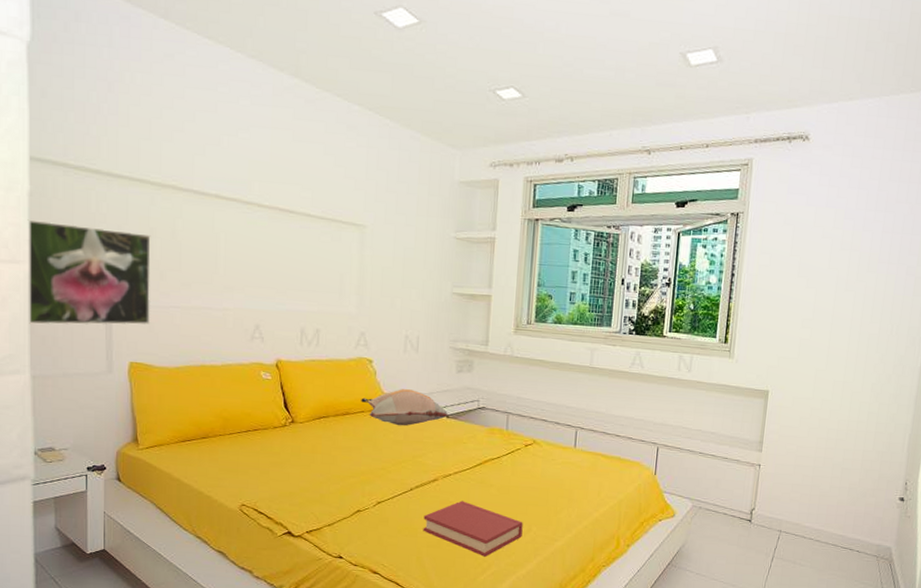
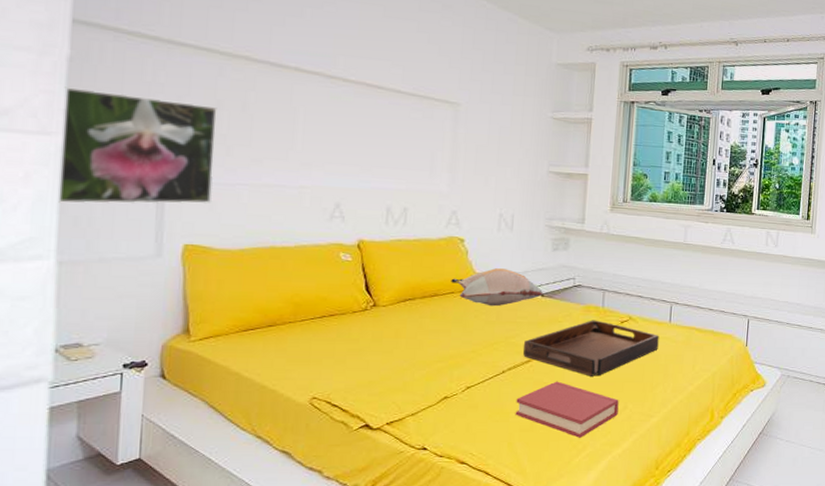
serving tray: none [429,442,564,498] -> present [522,320,659,376]

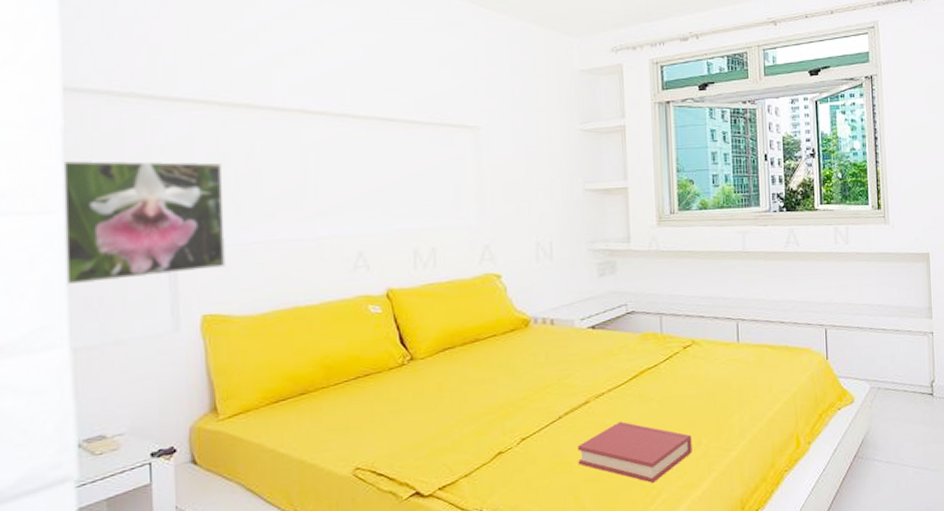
decorative pillow: present [451,268,544,307] -> none [491,302,595,346]
serving tray: present [522,320,659,376] -> none [578,348,729,412]

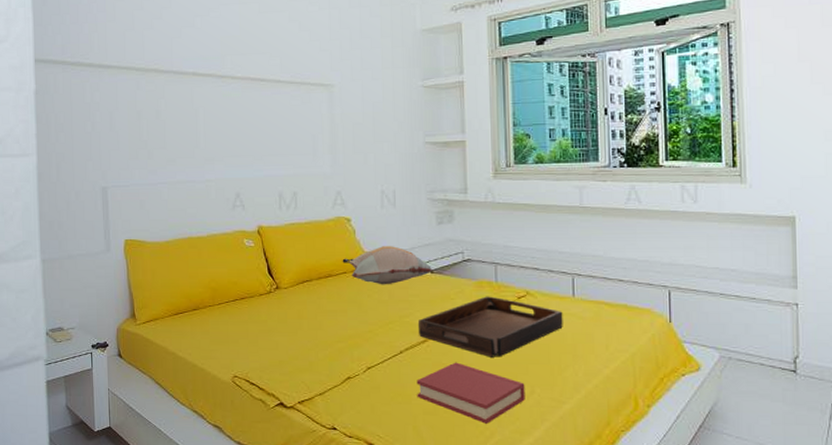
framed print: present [61,160,227,285] -> none [34,115,142,211]
decorative pillow: none [491,302,595,346] -> present [342,246,433,285]
serving tray: none [578,348,729,412] -> present [417,296,563,357]

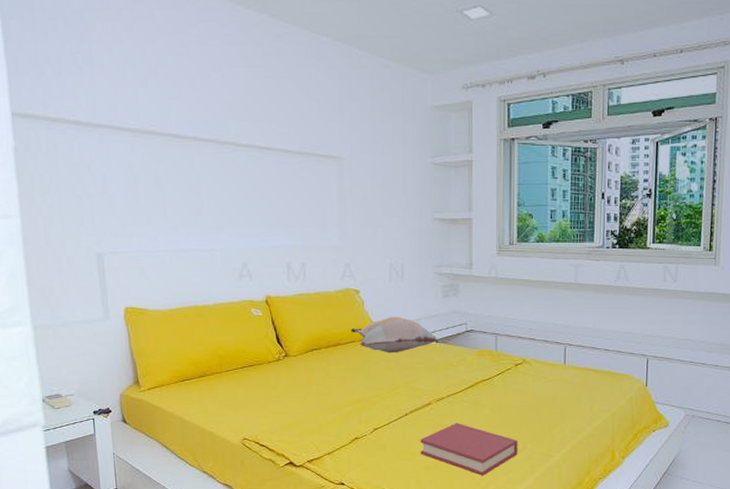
serving tray: present [417,296,563,357] -> none [422,363,555,418]

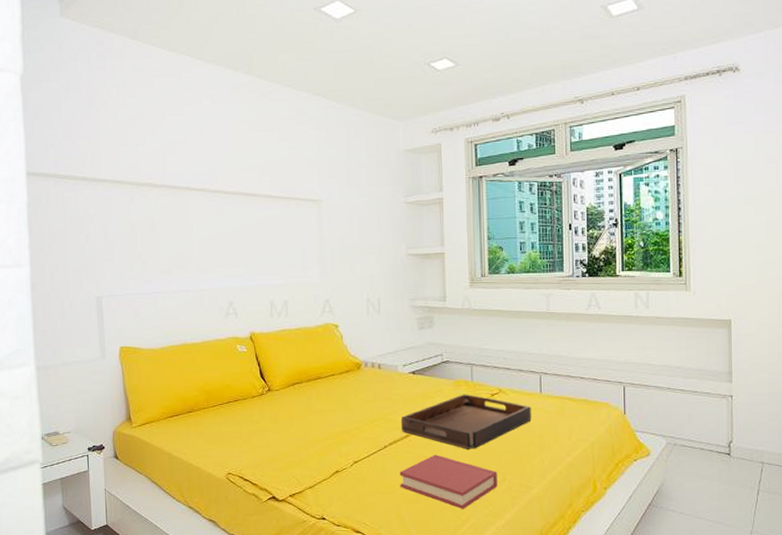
decorative pillow: present [351,317,438,353] -> none [330,350,415,386]
serving tray: none [422,363,555,418] -> present [400,394,531,449]

